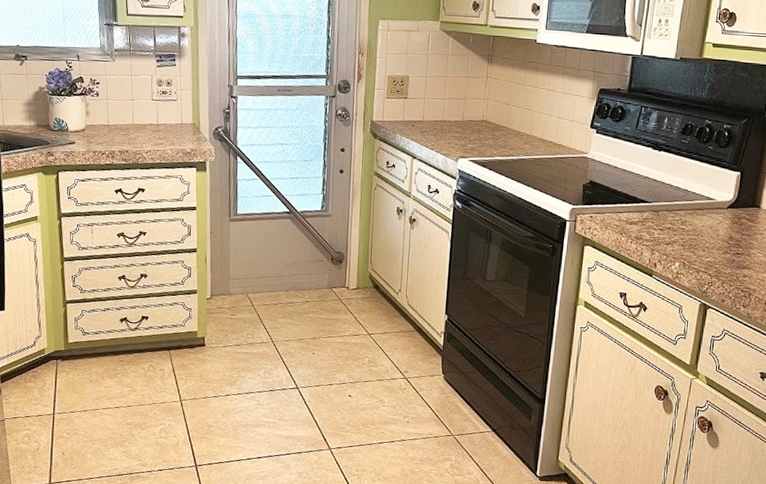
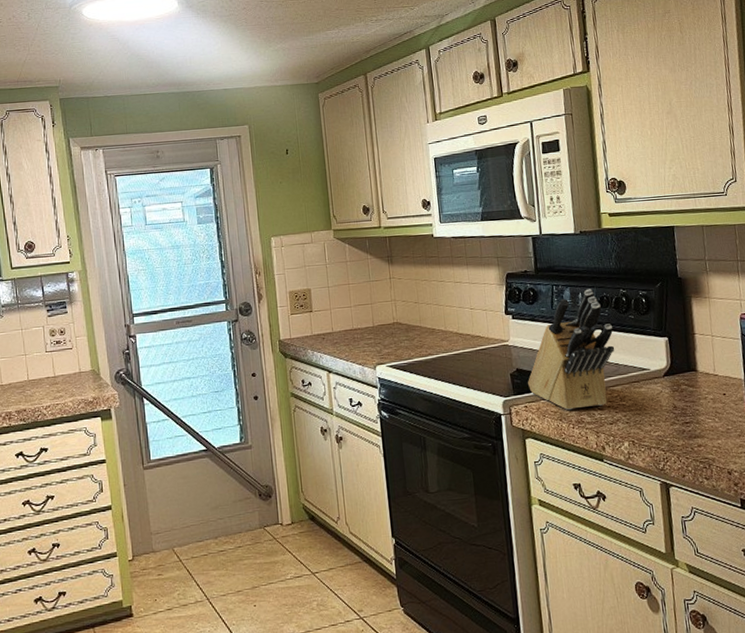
knife block: none [598,115,691,227] -> present [528,289,615,411]

